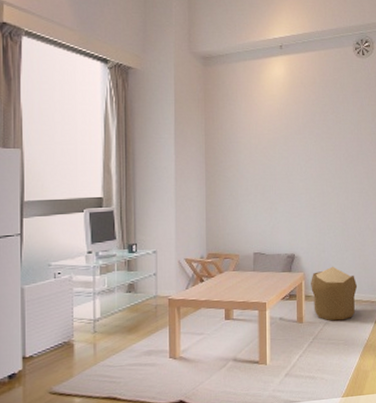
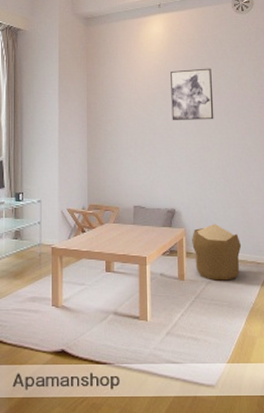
wall art: none [292,112,334,165] -> present [171,68,214,120]

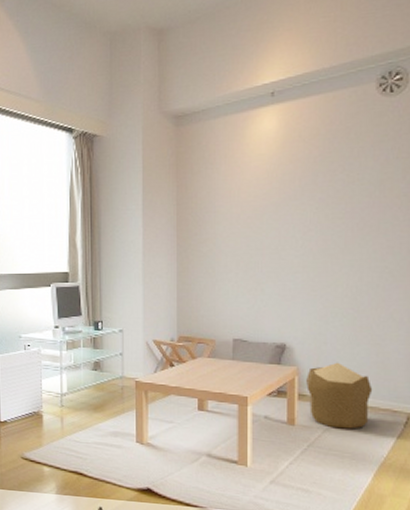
wall art: present [171,68,214,120] -> none [285,171,343,238]

